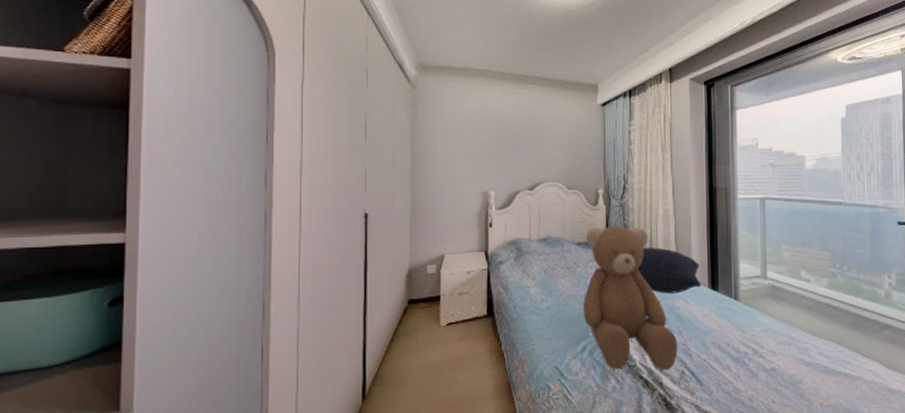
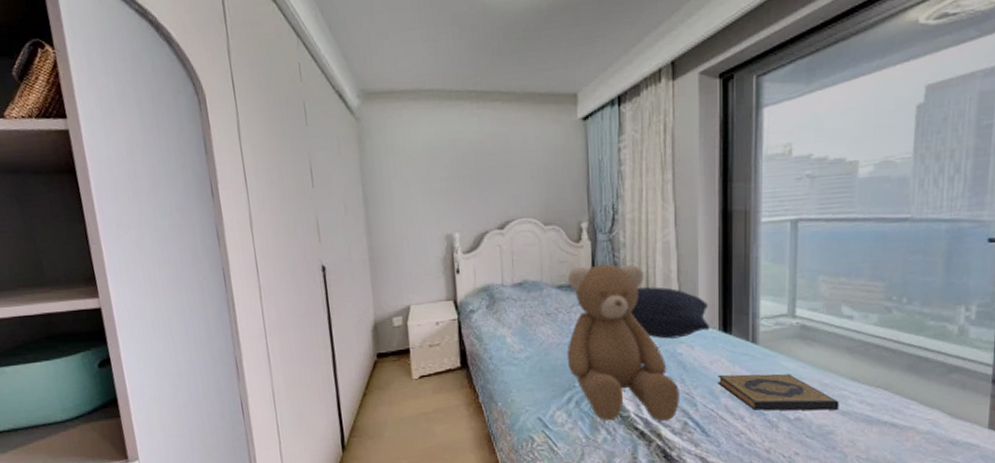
hardback book: none [708,327,804,362] -> present [717,374,840,411]

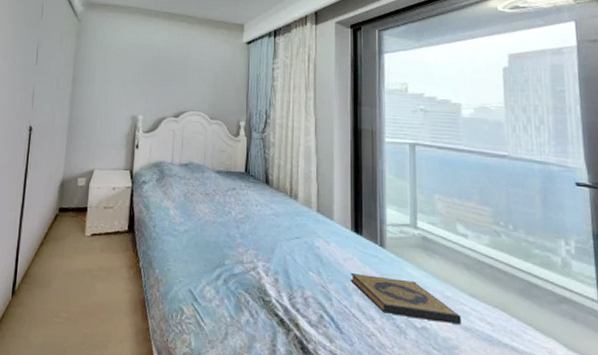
teddy bear: present [566,263,679,422] -> none [219,157,316,312]
pillow: present [630,287,710,339] -> none [275,182,343,233]

